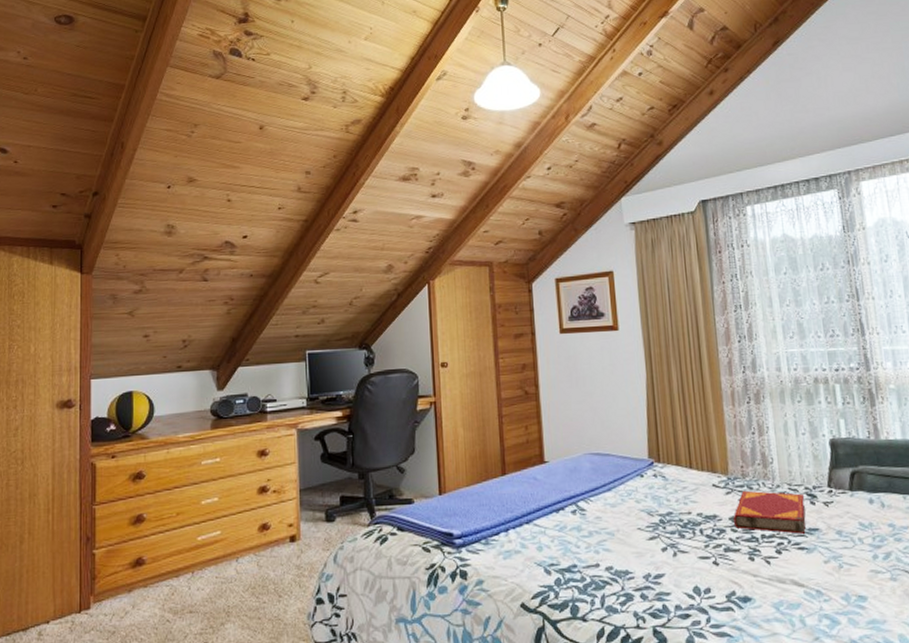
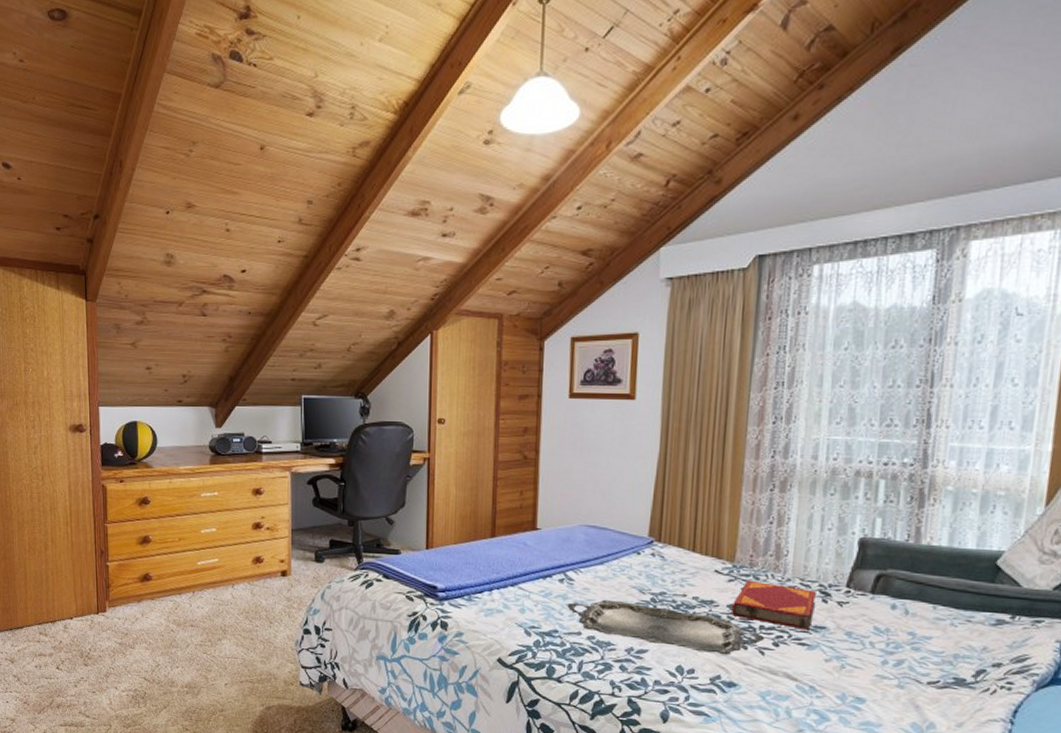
serving tray: none [582,526,768,570] -> present [567,599,765,656]

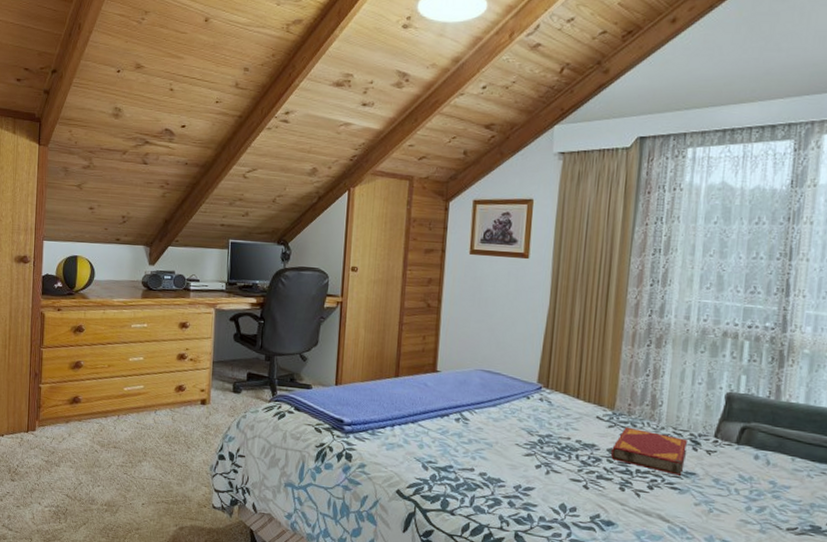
serving tray: present [567,599,765,656] -> none [462,439,641,496]

